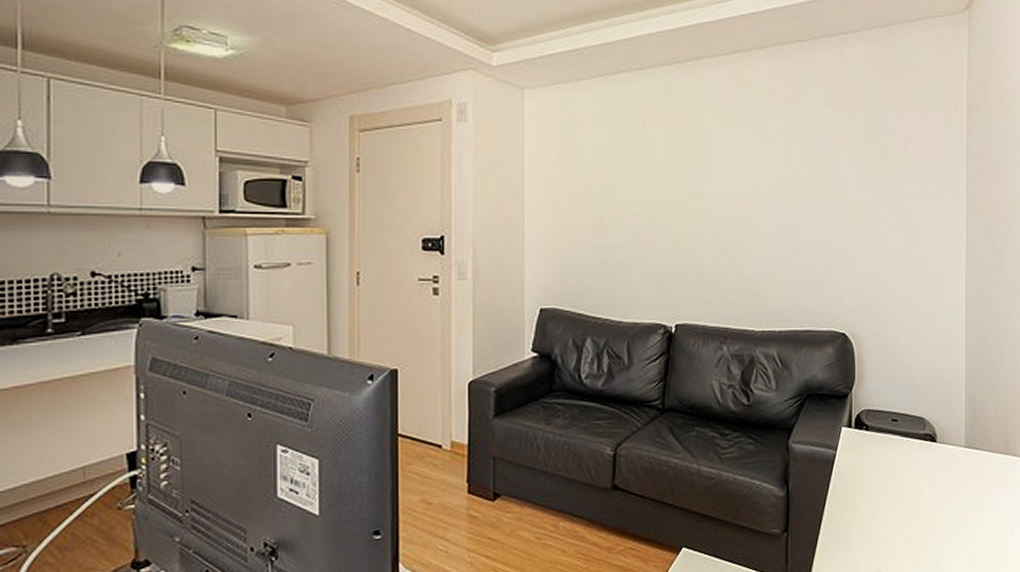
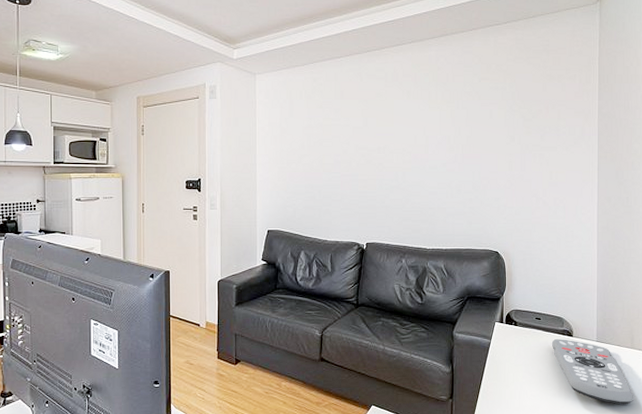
remote control: none [912,445,1008,527] -> present [552,339,633,405]

